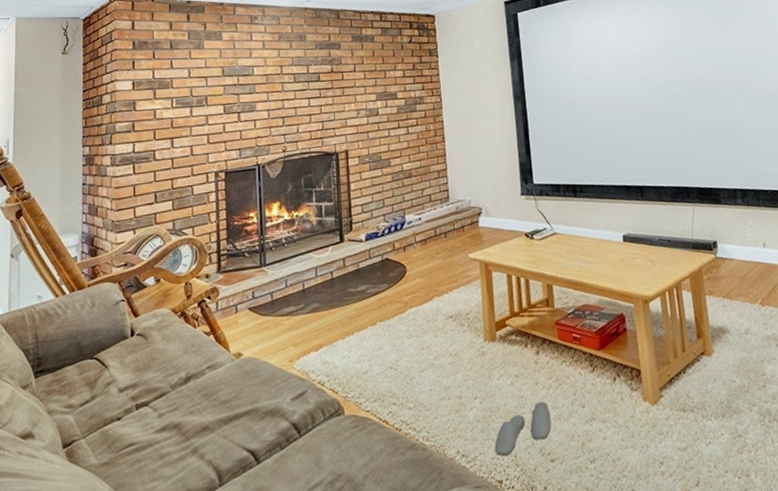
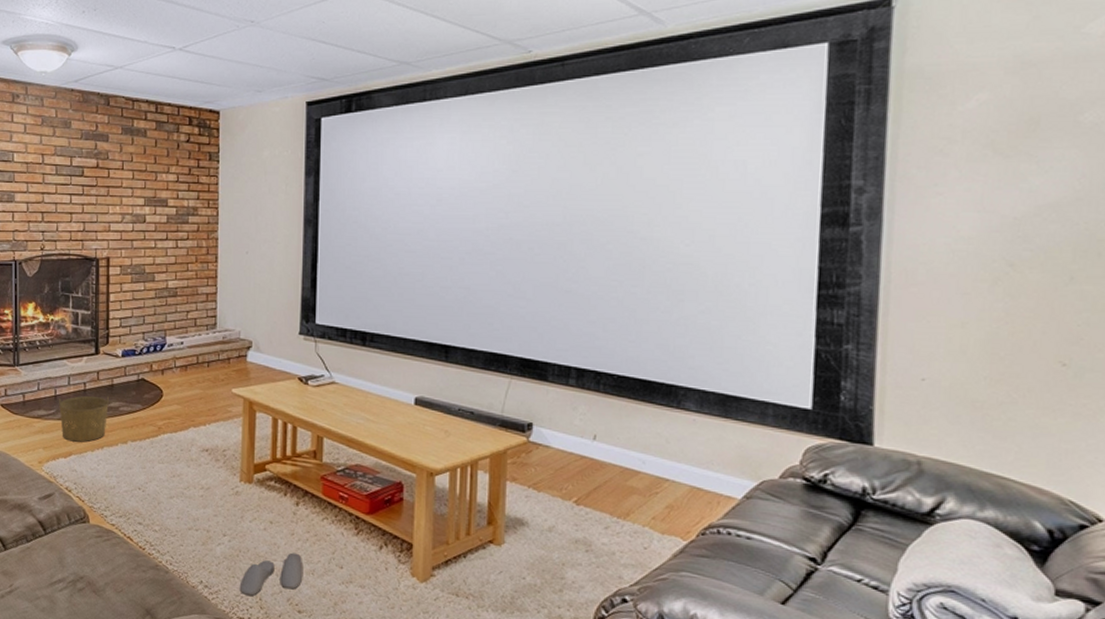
basket: none [307,281,356,333] -> present [59,396,109,442]

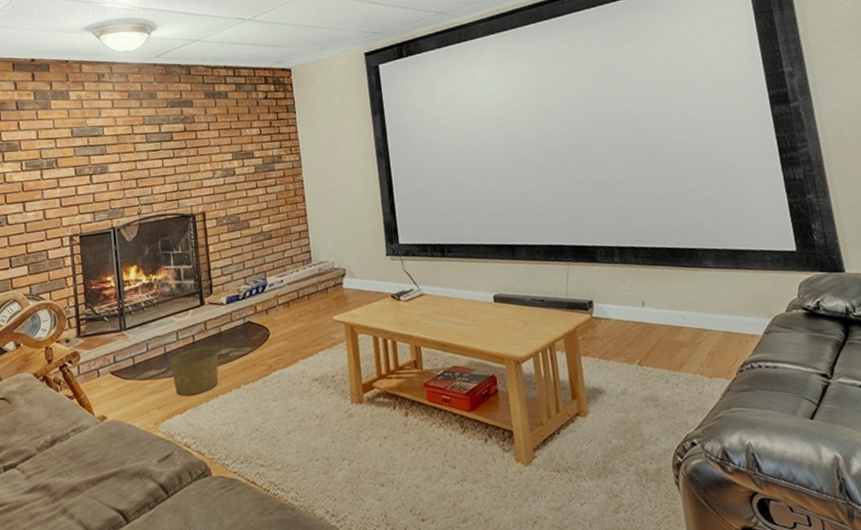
slippers: present [239,552,304,597] -> none [364,462,422,516]

